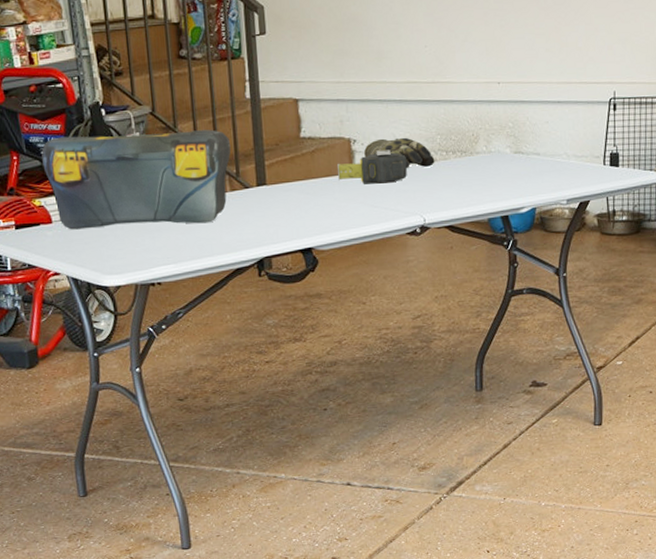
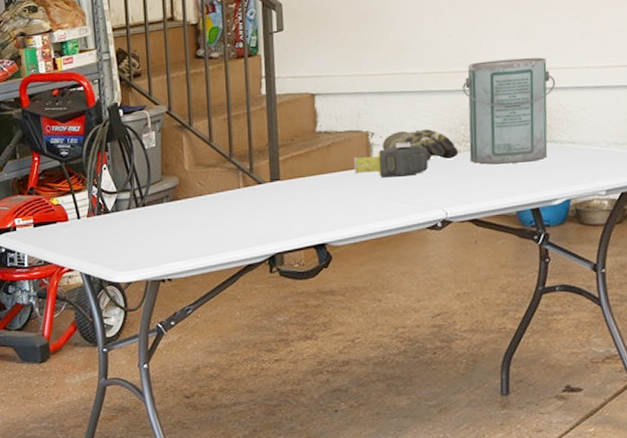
toolbox: present [41,129,231,230] -> none [60,126,246,227]
paint can: none [438,71,523,173] -> present [462,57,556,164]

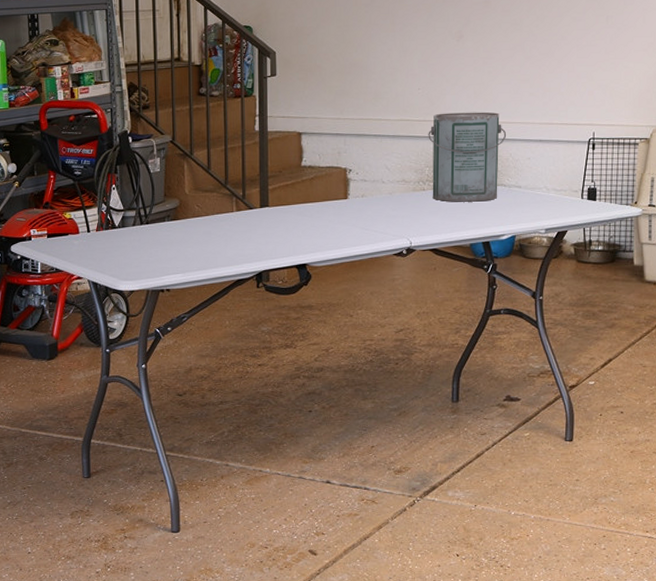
tape measure: present [354,142,428,178] -> none [334,179,397,209]
glove: present [383,128,459,161] -> none [358,168,423,197]

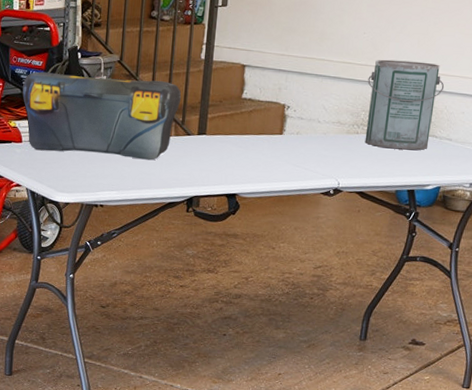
toolbox: none [74,157,240,240] -> present [22,71,182,160]

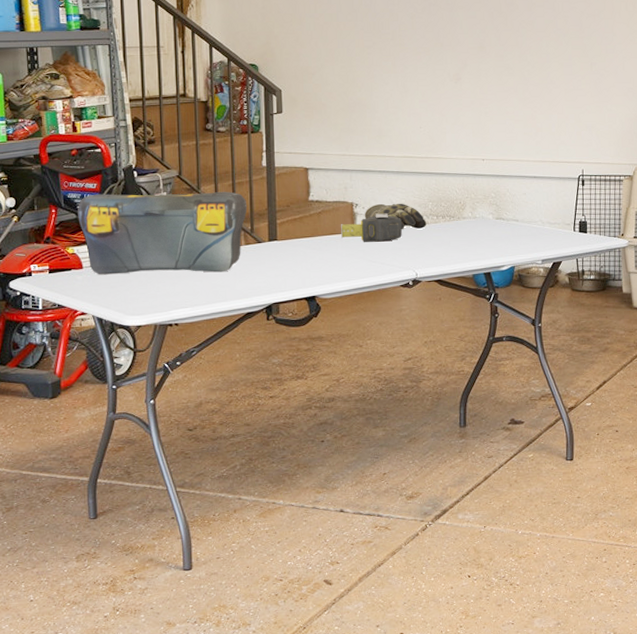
tape measure: none [269,118,332,147] -> present [341,213,402,242]
glove: none [295,108,357,138] -> present [365,203,427,230]
paint can: present [364,59,445,151] -> none [430,150,504,235]

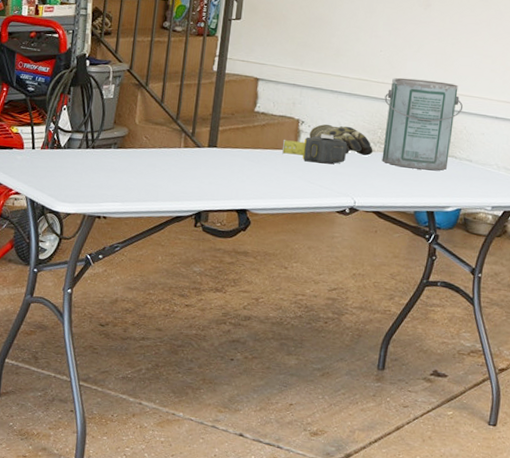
toolbox: present [77,192,248,275] -> none [26,77,192,172]
paint can: none [430,150,504,235] -> present [381,77,464,171]

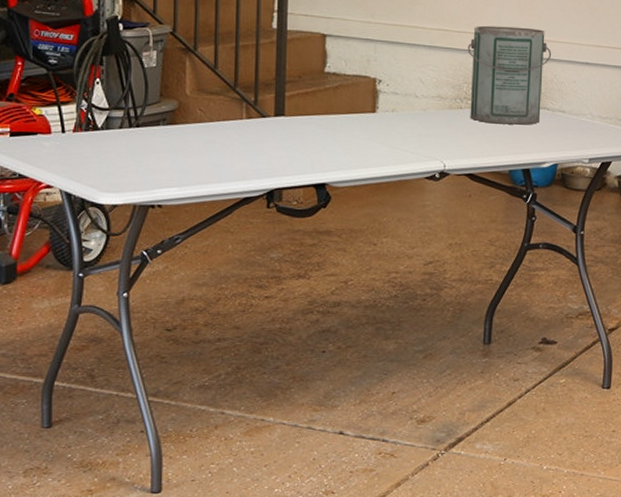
tape measure: present [282,133,347,164] -> none [360,92,431,126]
glove: present [309,124,373,156] -> none [389,81,460,114]

